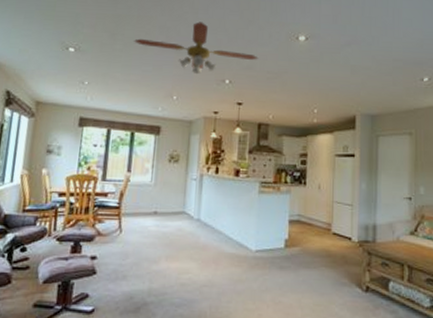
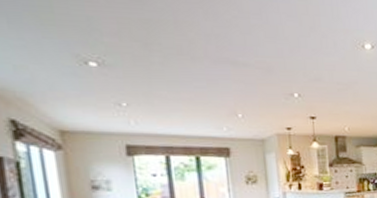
ceiling fan: present [133,21,259,75] -> none [175,28,326,89]

